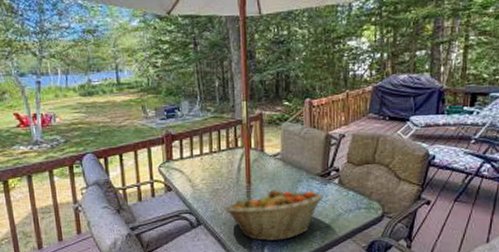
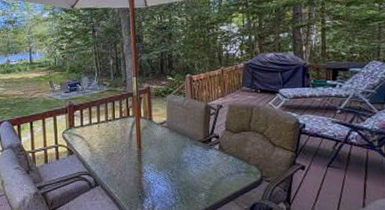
fruit basket: present [225,189,323,242] -> none [119,153,206,202]

